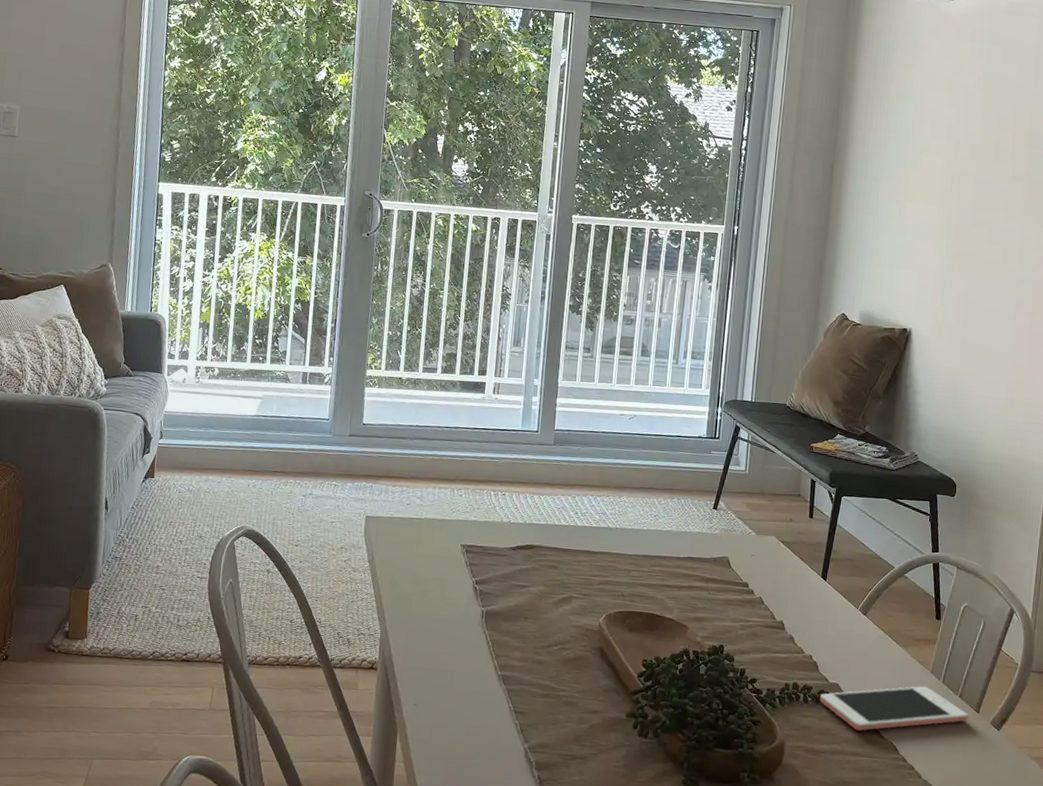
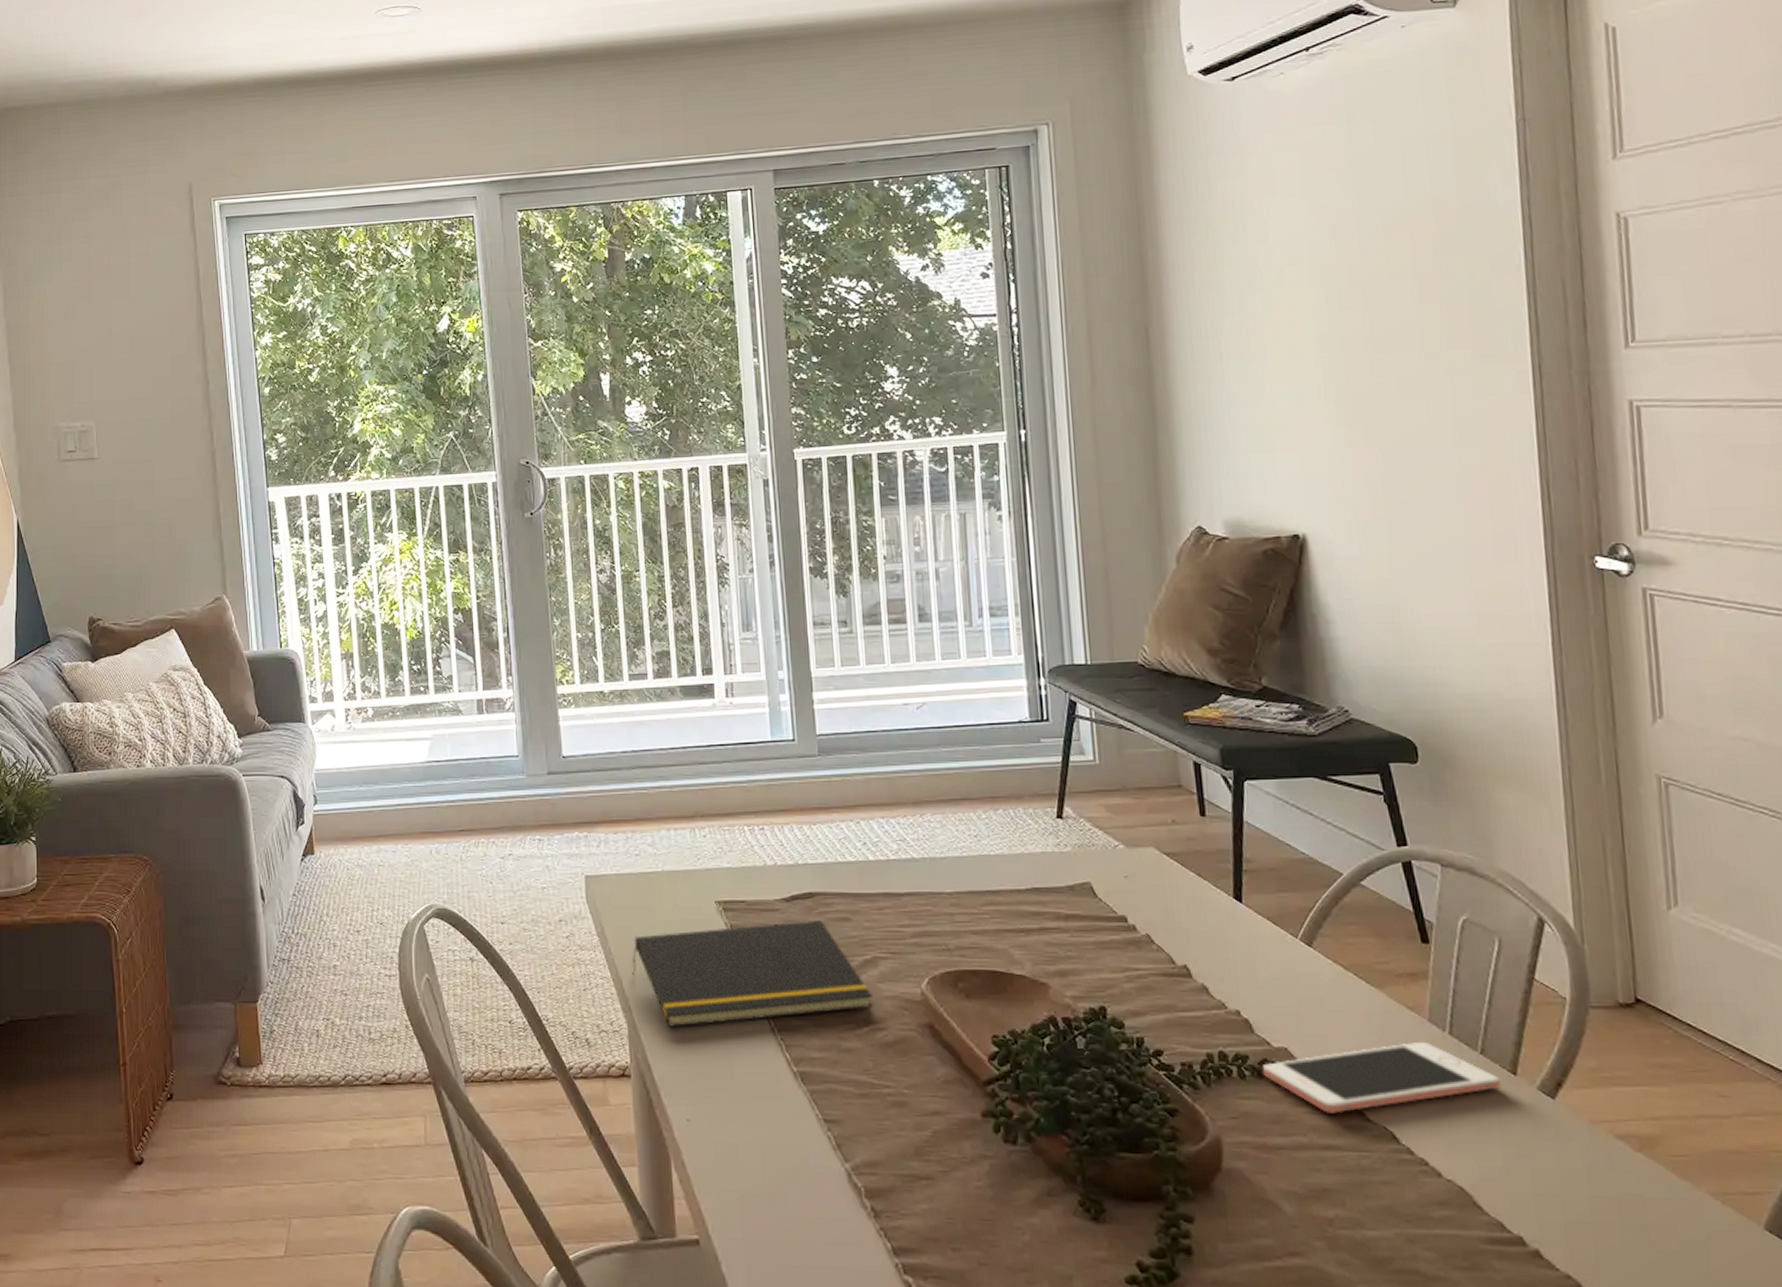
notepad: none [390,564,564,636] -> present [632,919,873,1027]

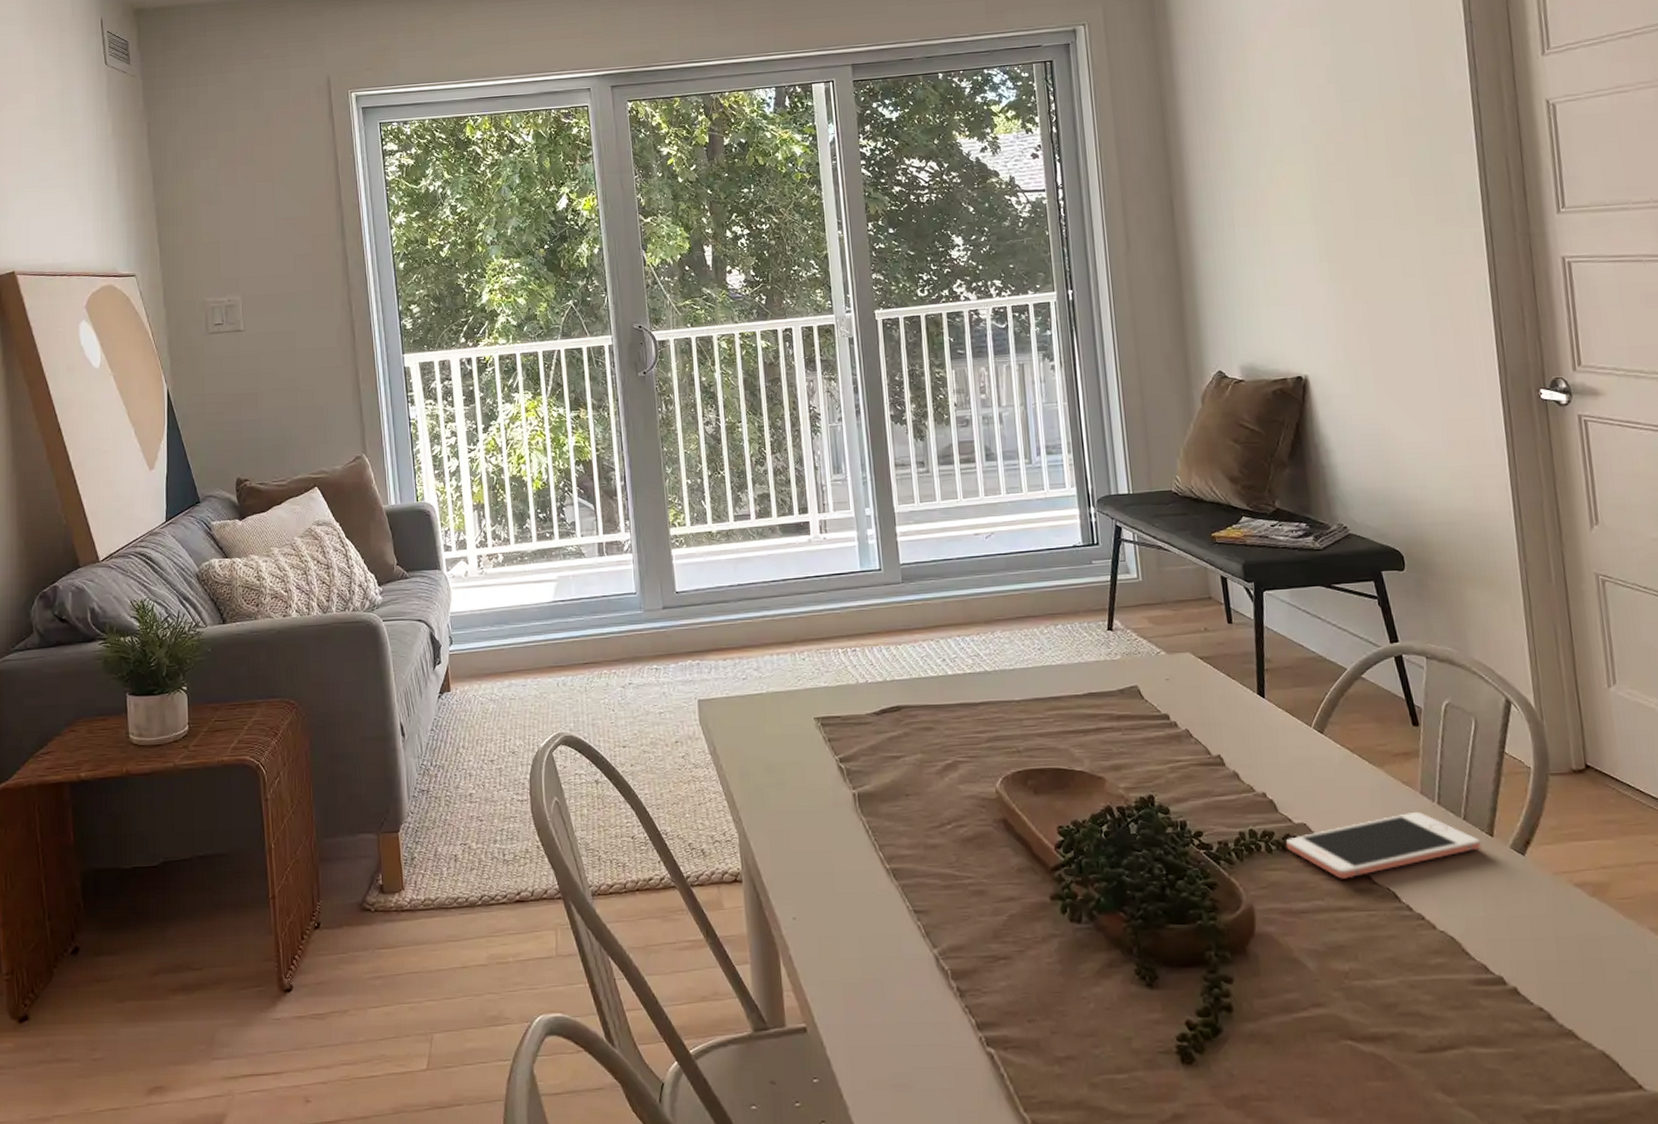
notepad: present [632,919,873,1027] -> none [742,729,955,834]

